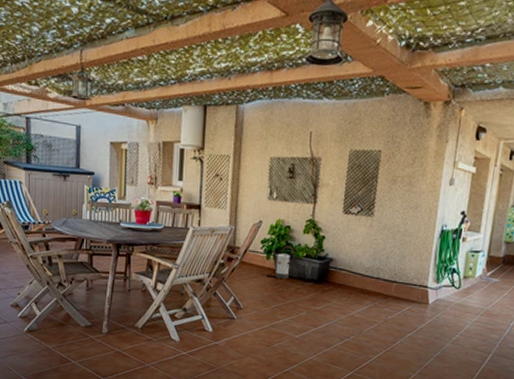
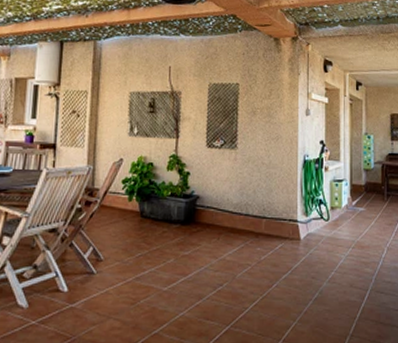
watering can: present [272,245,296,279] -> none [135,183,160,222]

